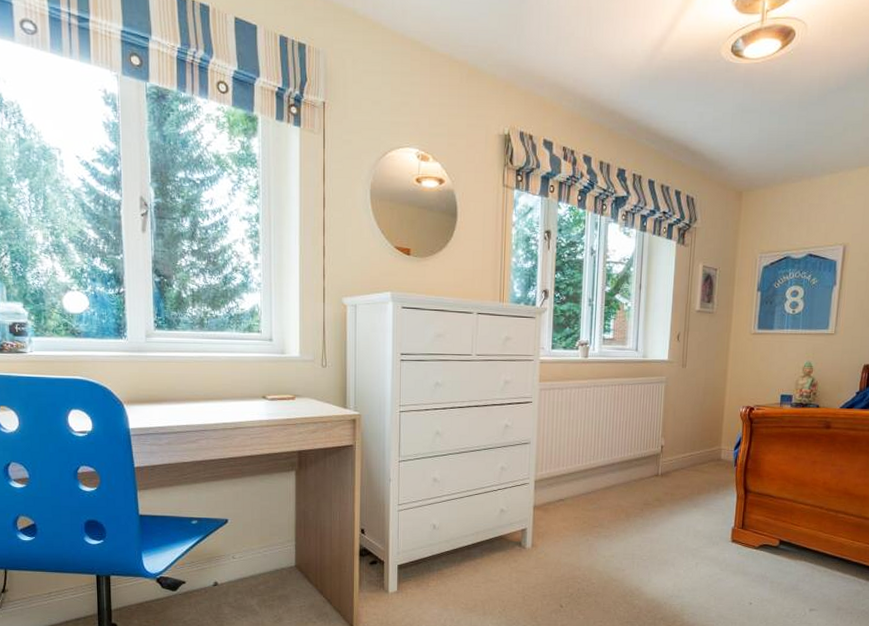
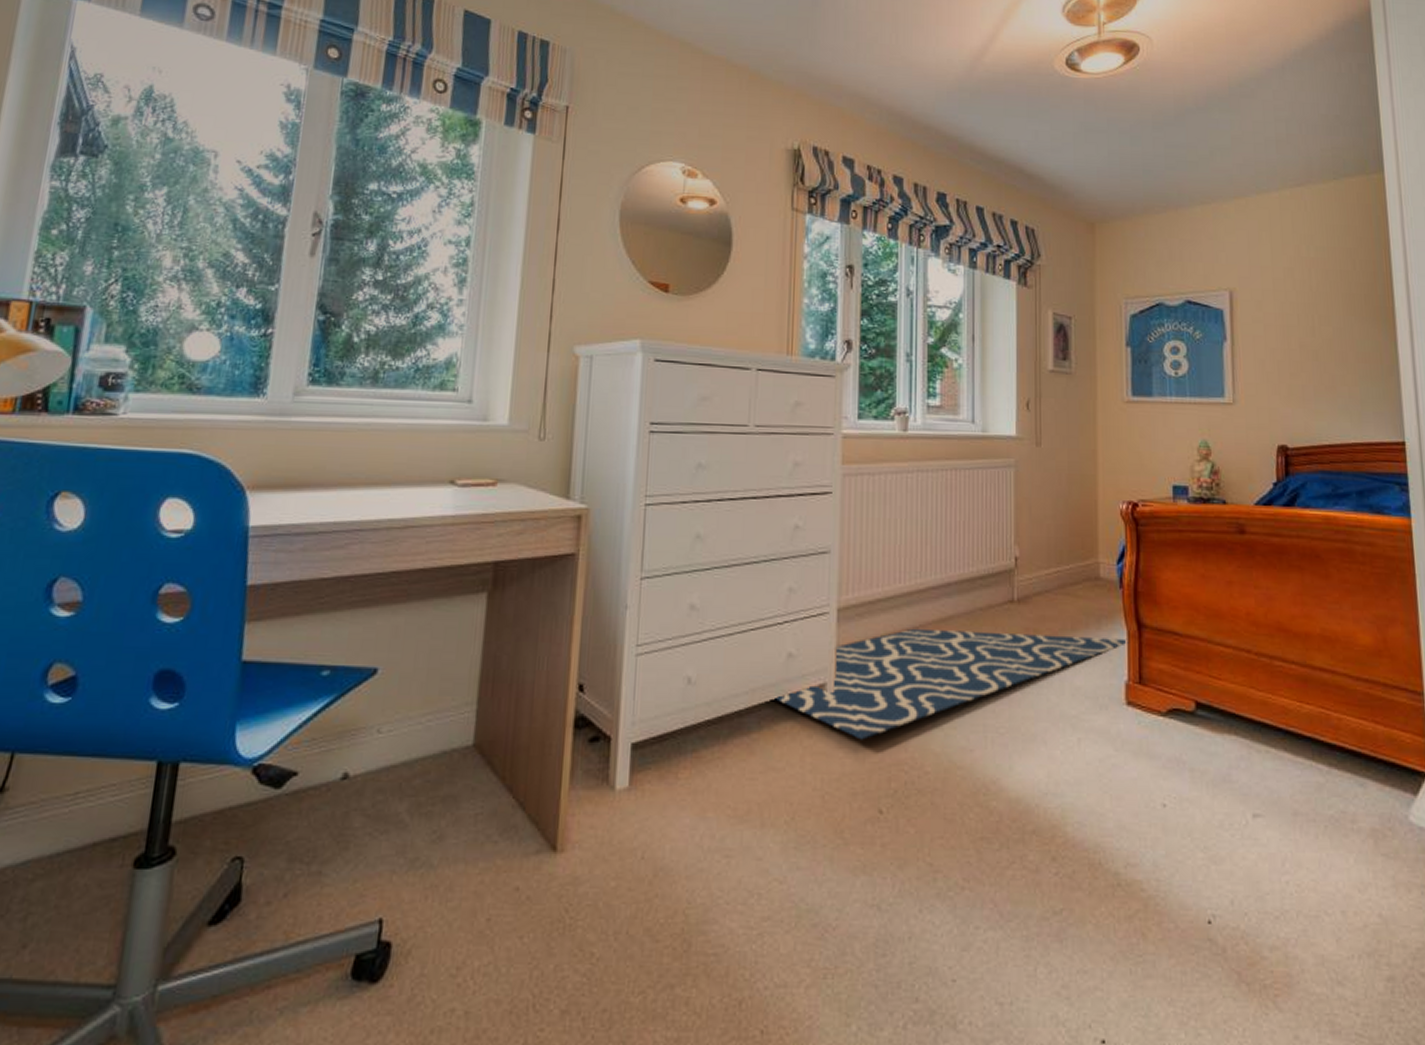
rug: none [492,493,737,564] -> present [775,628,1129,740]

